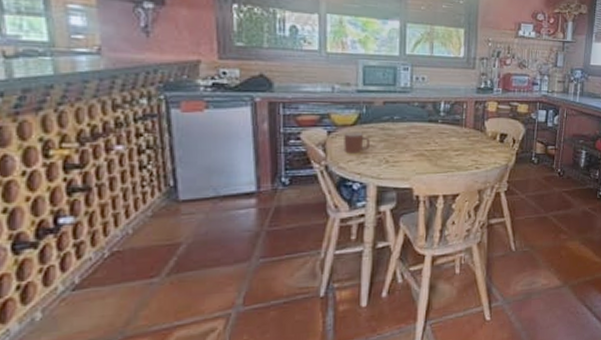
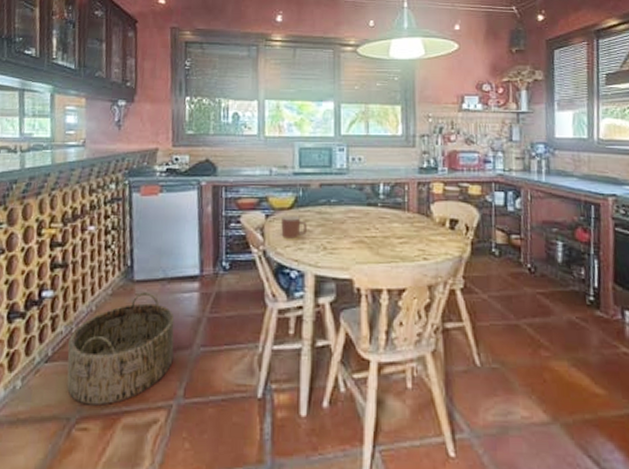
basket: none [100,211,231,326] -> present [66,292,175,406]

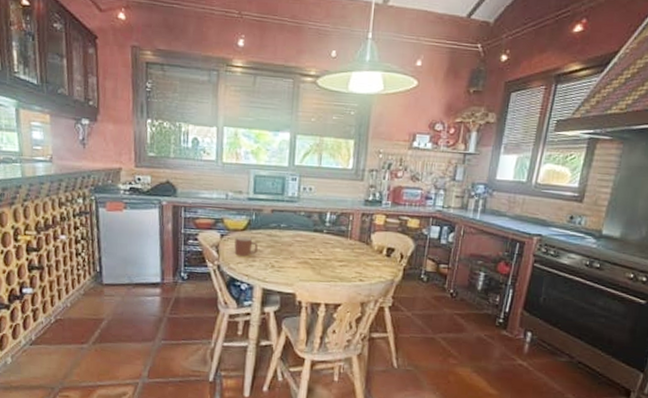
basket: present [66,292,175,406] -> none [48,294,139,380]

